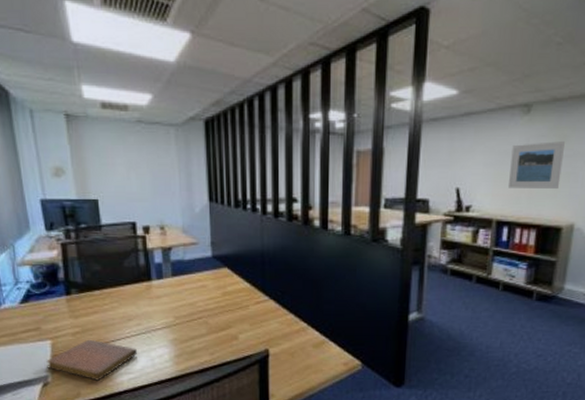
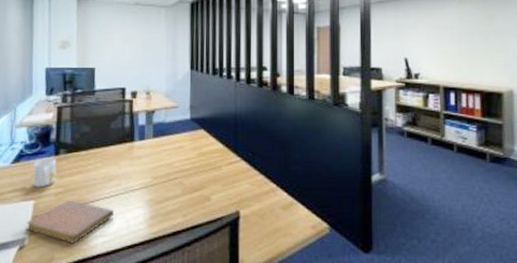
mug: none [44,297,71,328] -> present [33,157,57,188]
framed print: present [509,141,565,189] -> none [449,19,495,59]

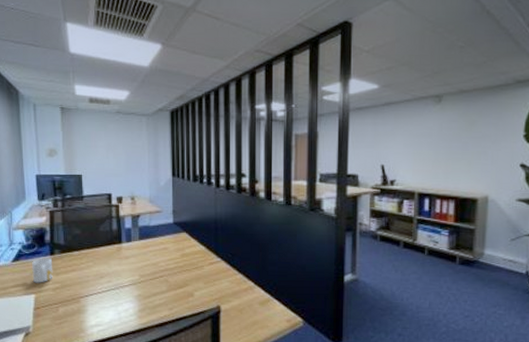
notebook: present [26,199,115,244] -> none [29,294,107,332]

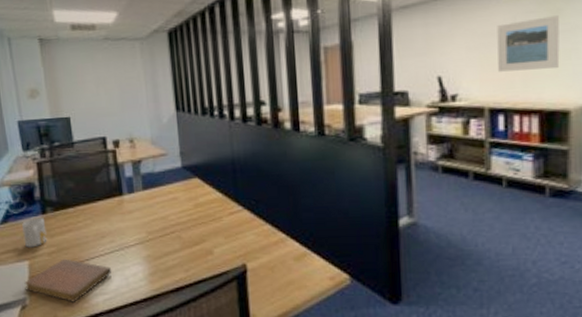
notebook: none [29,294,107,332] -> present [24,258,112,302]
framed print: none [427,126,473,165] -> present [497,16,560,72]

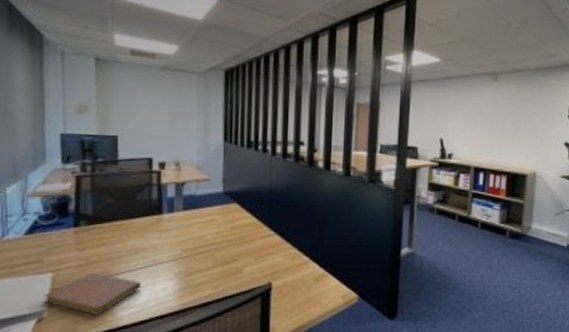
mug: present [22,216,47,248] -> none [50,229,77,260]
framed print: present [497,16,560,72] -> none [483,103,525,142]

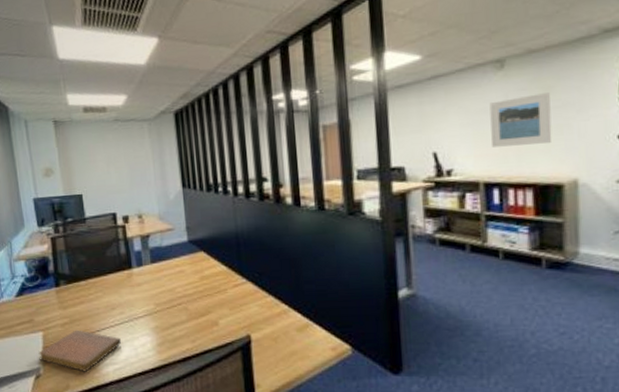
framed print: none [483,103,525,142] -> present [489,93,552,147]

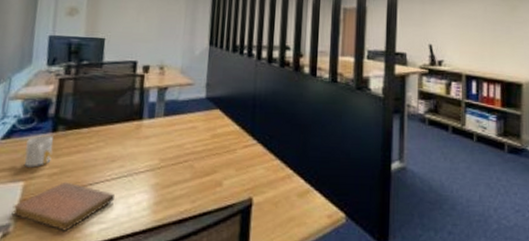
mug: none [37,289,60,319] -> present [24,134,54,168]
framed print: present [489,93,552,147] -> none [473,10,516,49]

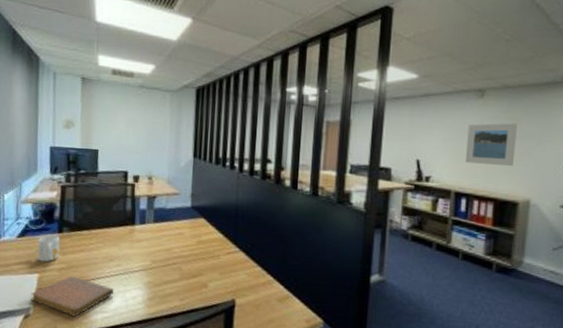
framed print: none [473,10,516,49] -> present [466,123,517,166]

